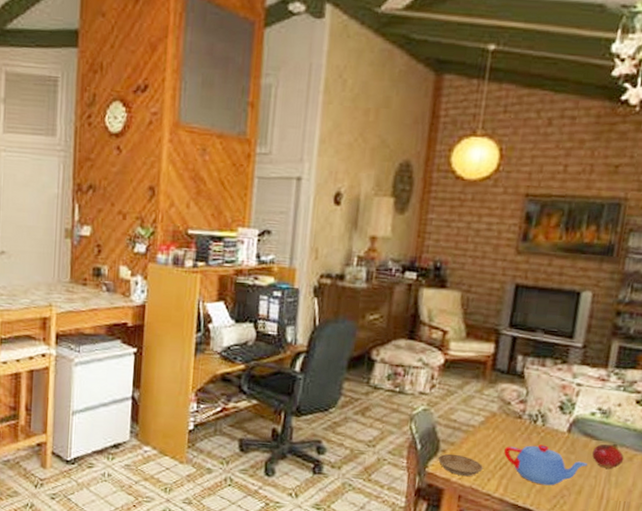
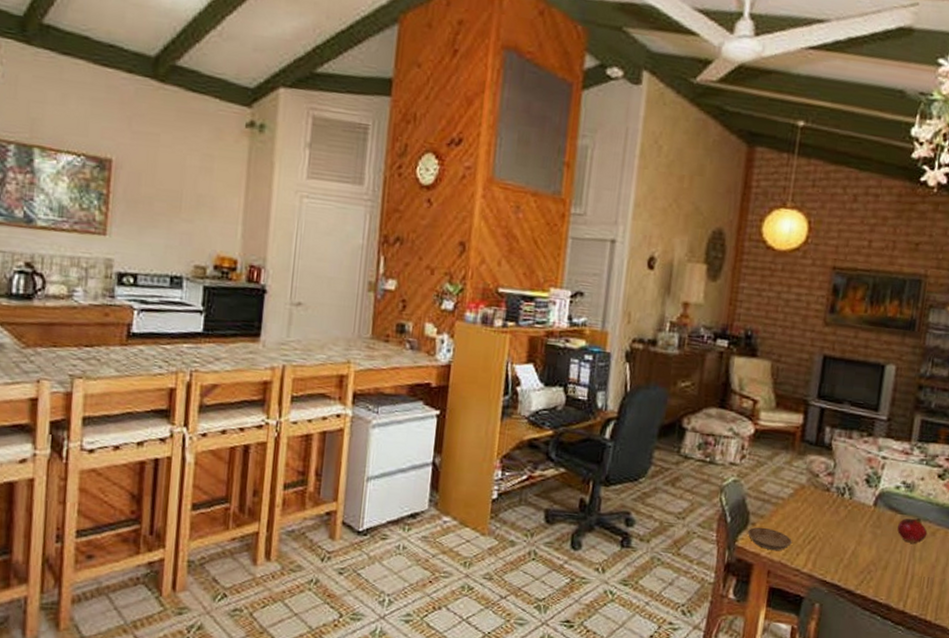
teapot: present [504,445,587,486] -> none [812,518,893,561]

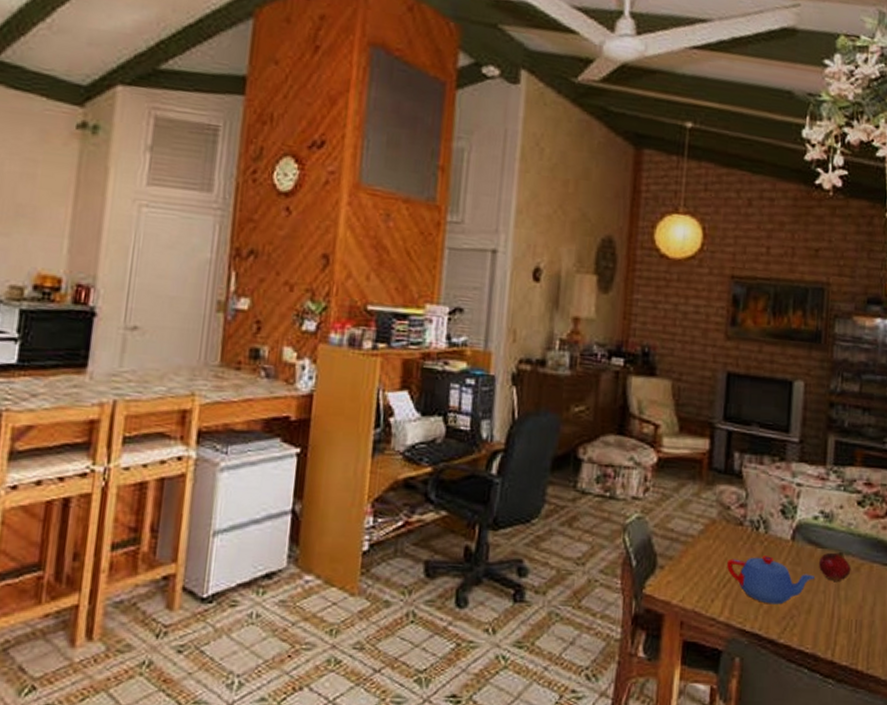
saucer: present [748,527,792,551] -> none [656,570,705,598]
teapot: none [812,518,893,561] -> present [727,556,815,605]

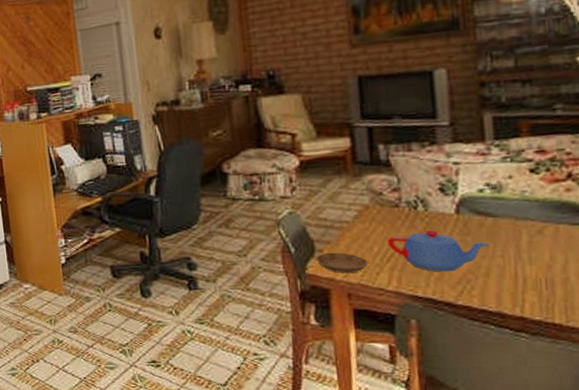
saucer: none [656,570,705,598] -> present [316,252,368,274]
fruit: present [818,552,851,581] -> none [490,219,532,245]

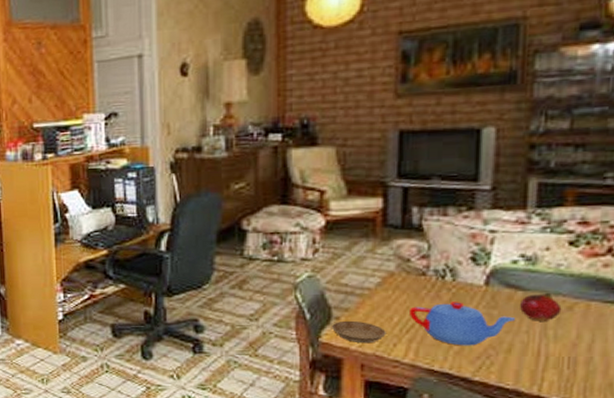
fruit: none [490,219,532,245] -> present [519,293,562,321]

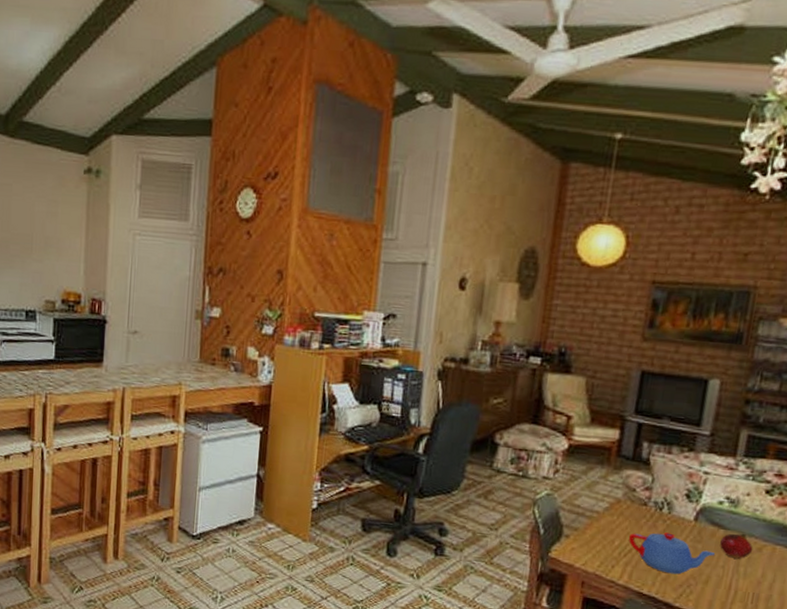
saucer: present [332,320,386,344] -> none [561,539,607,563]

